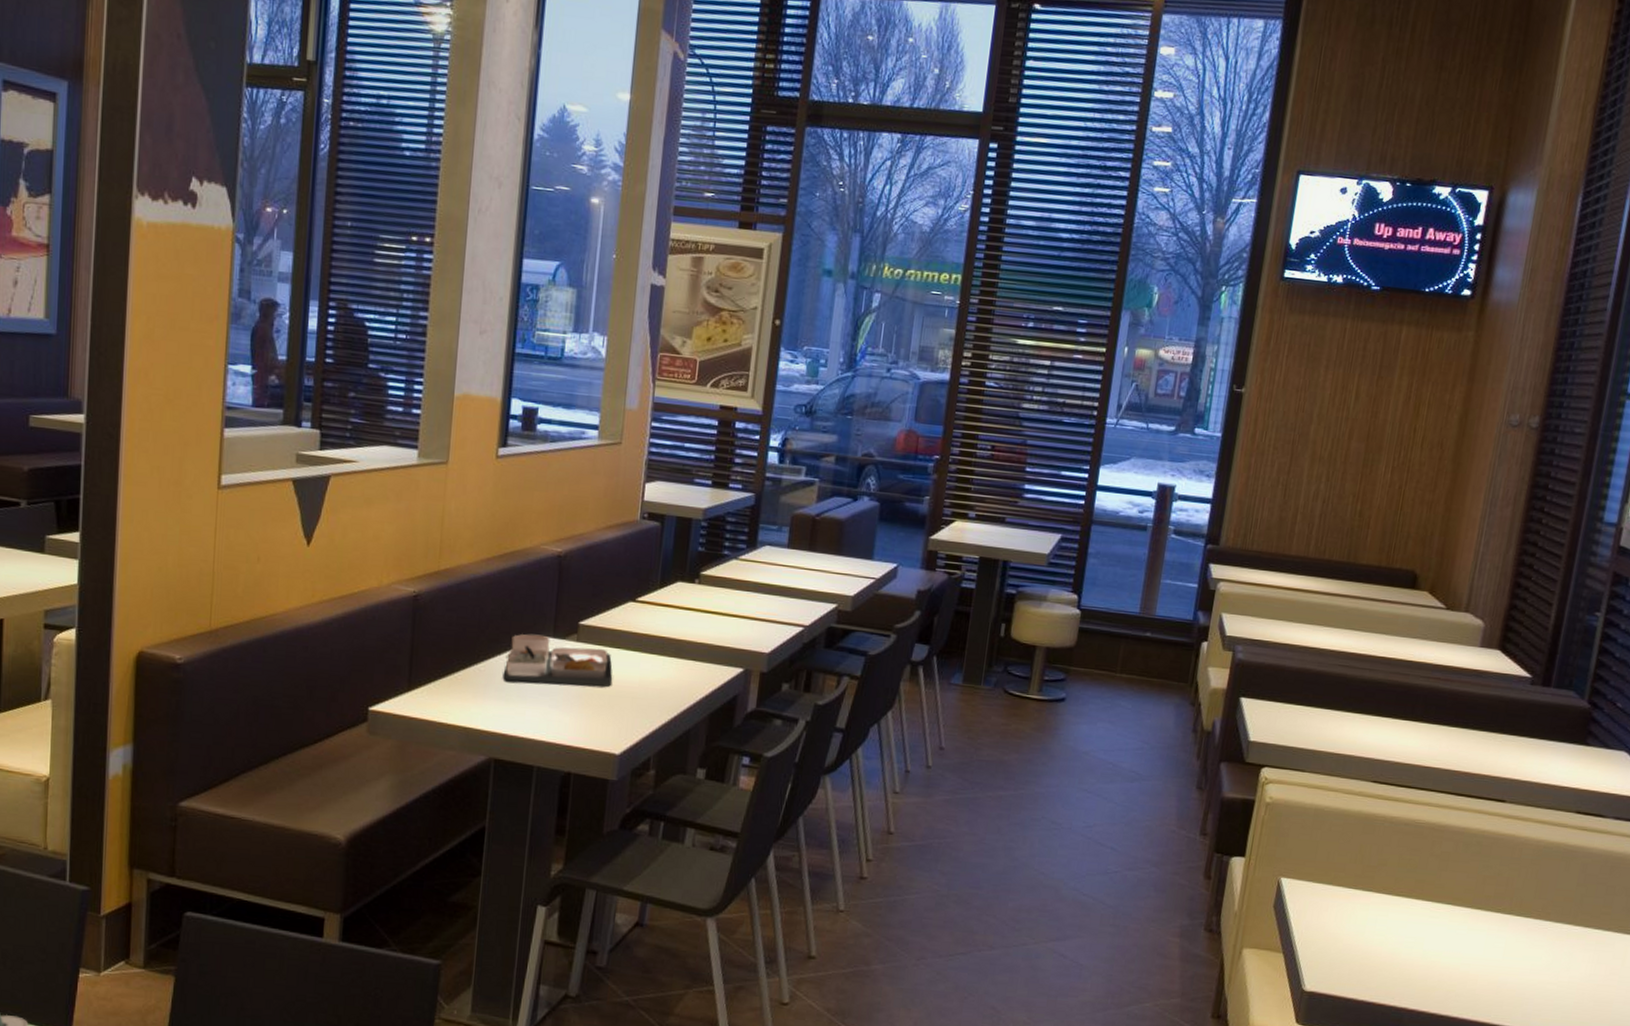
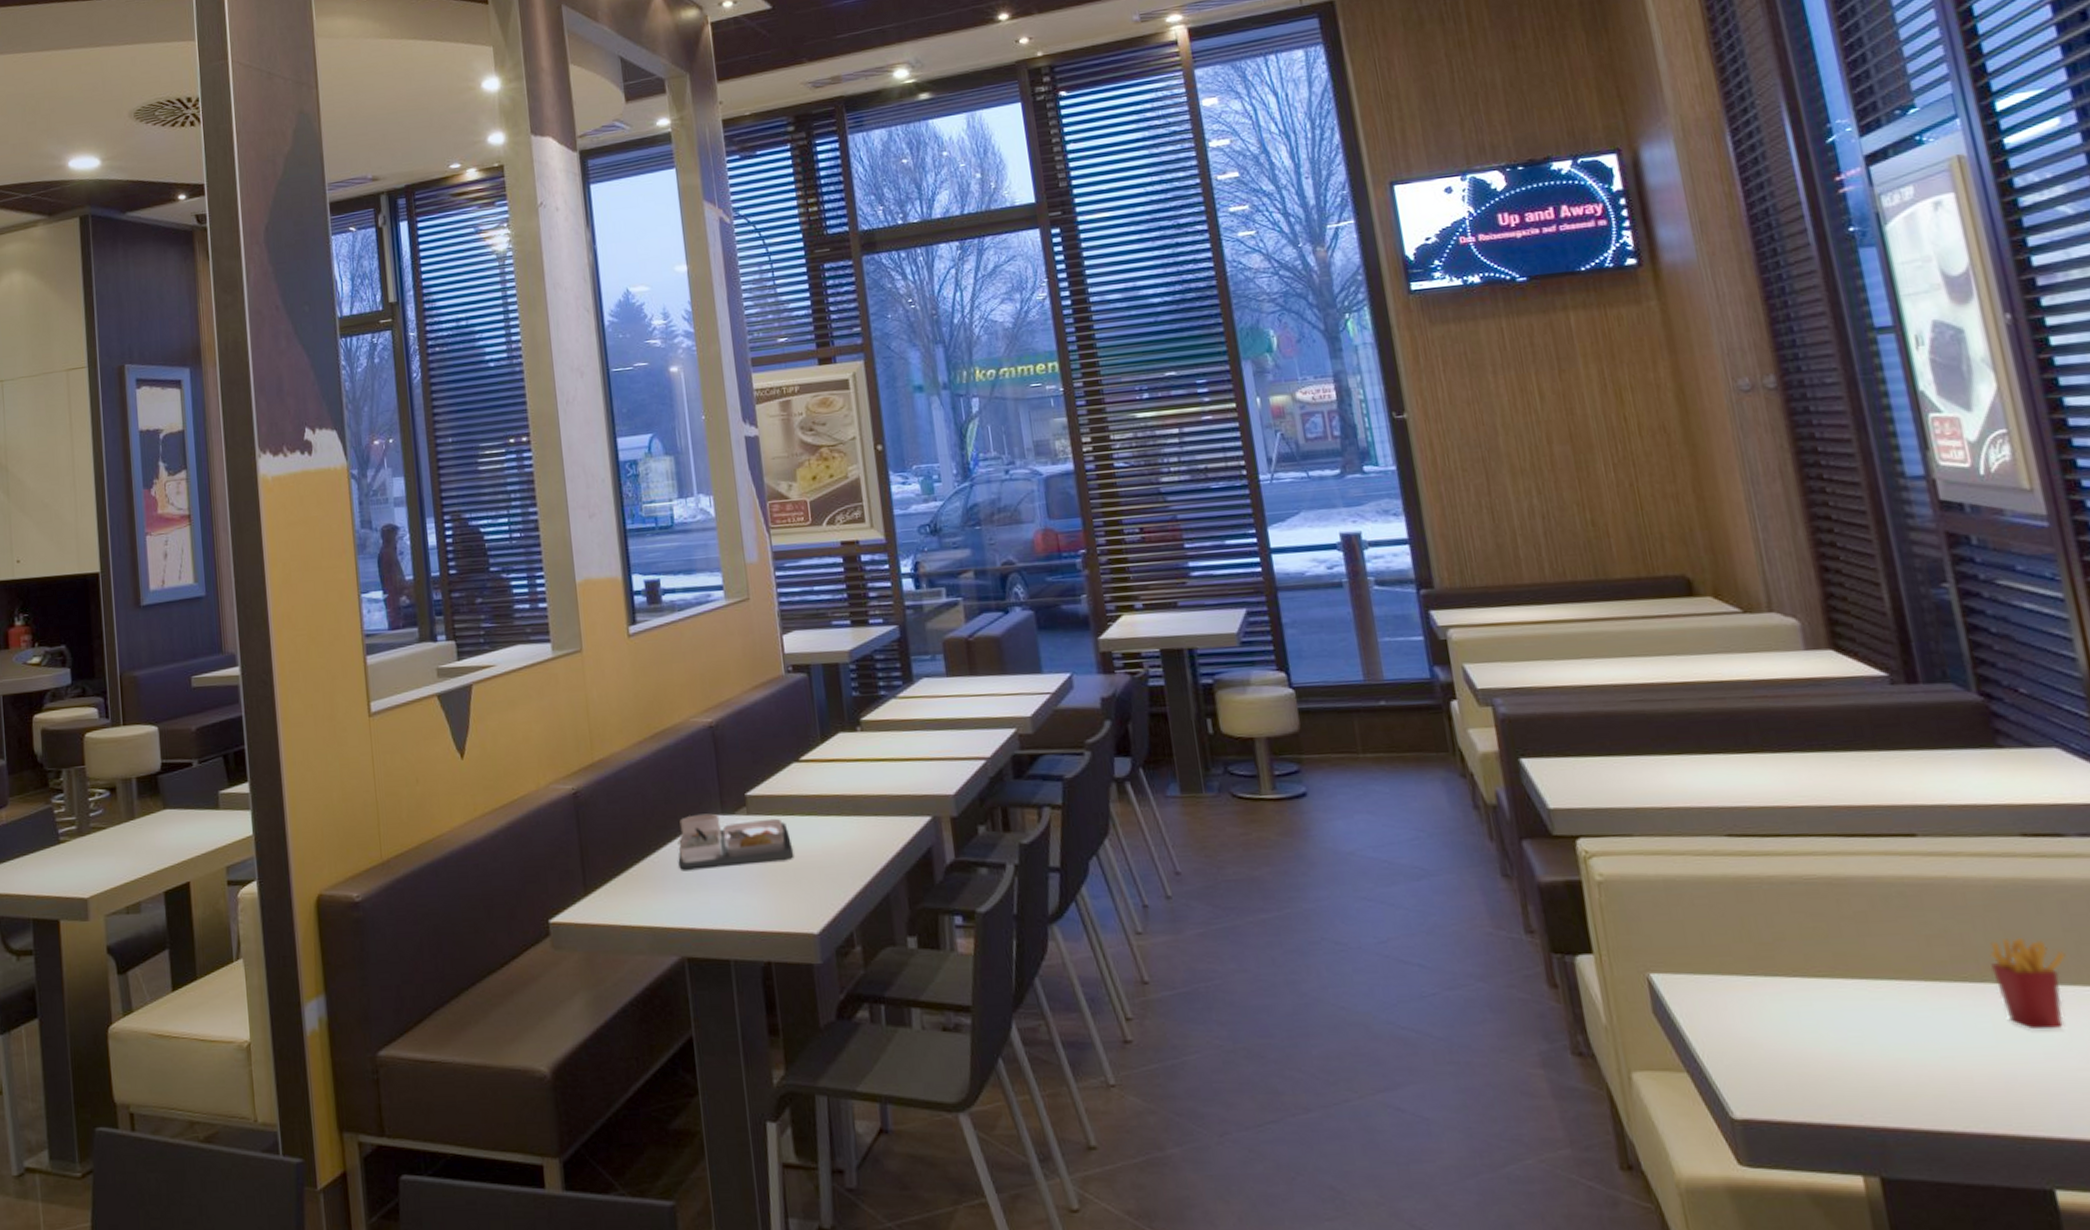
french fries: none [1517,885,1572,954] -> present [1989,938,2066,1029]

